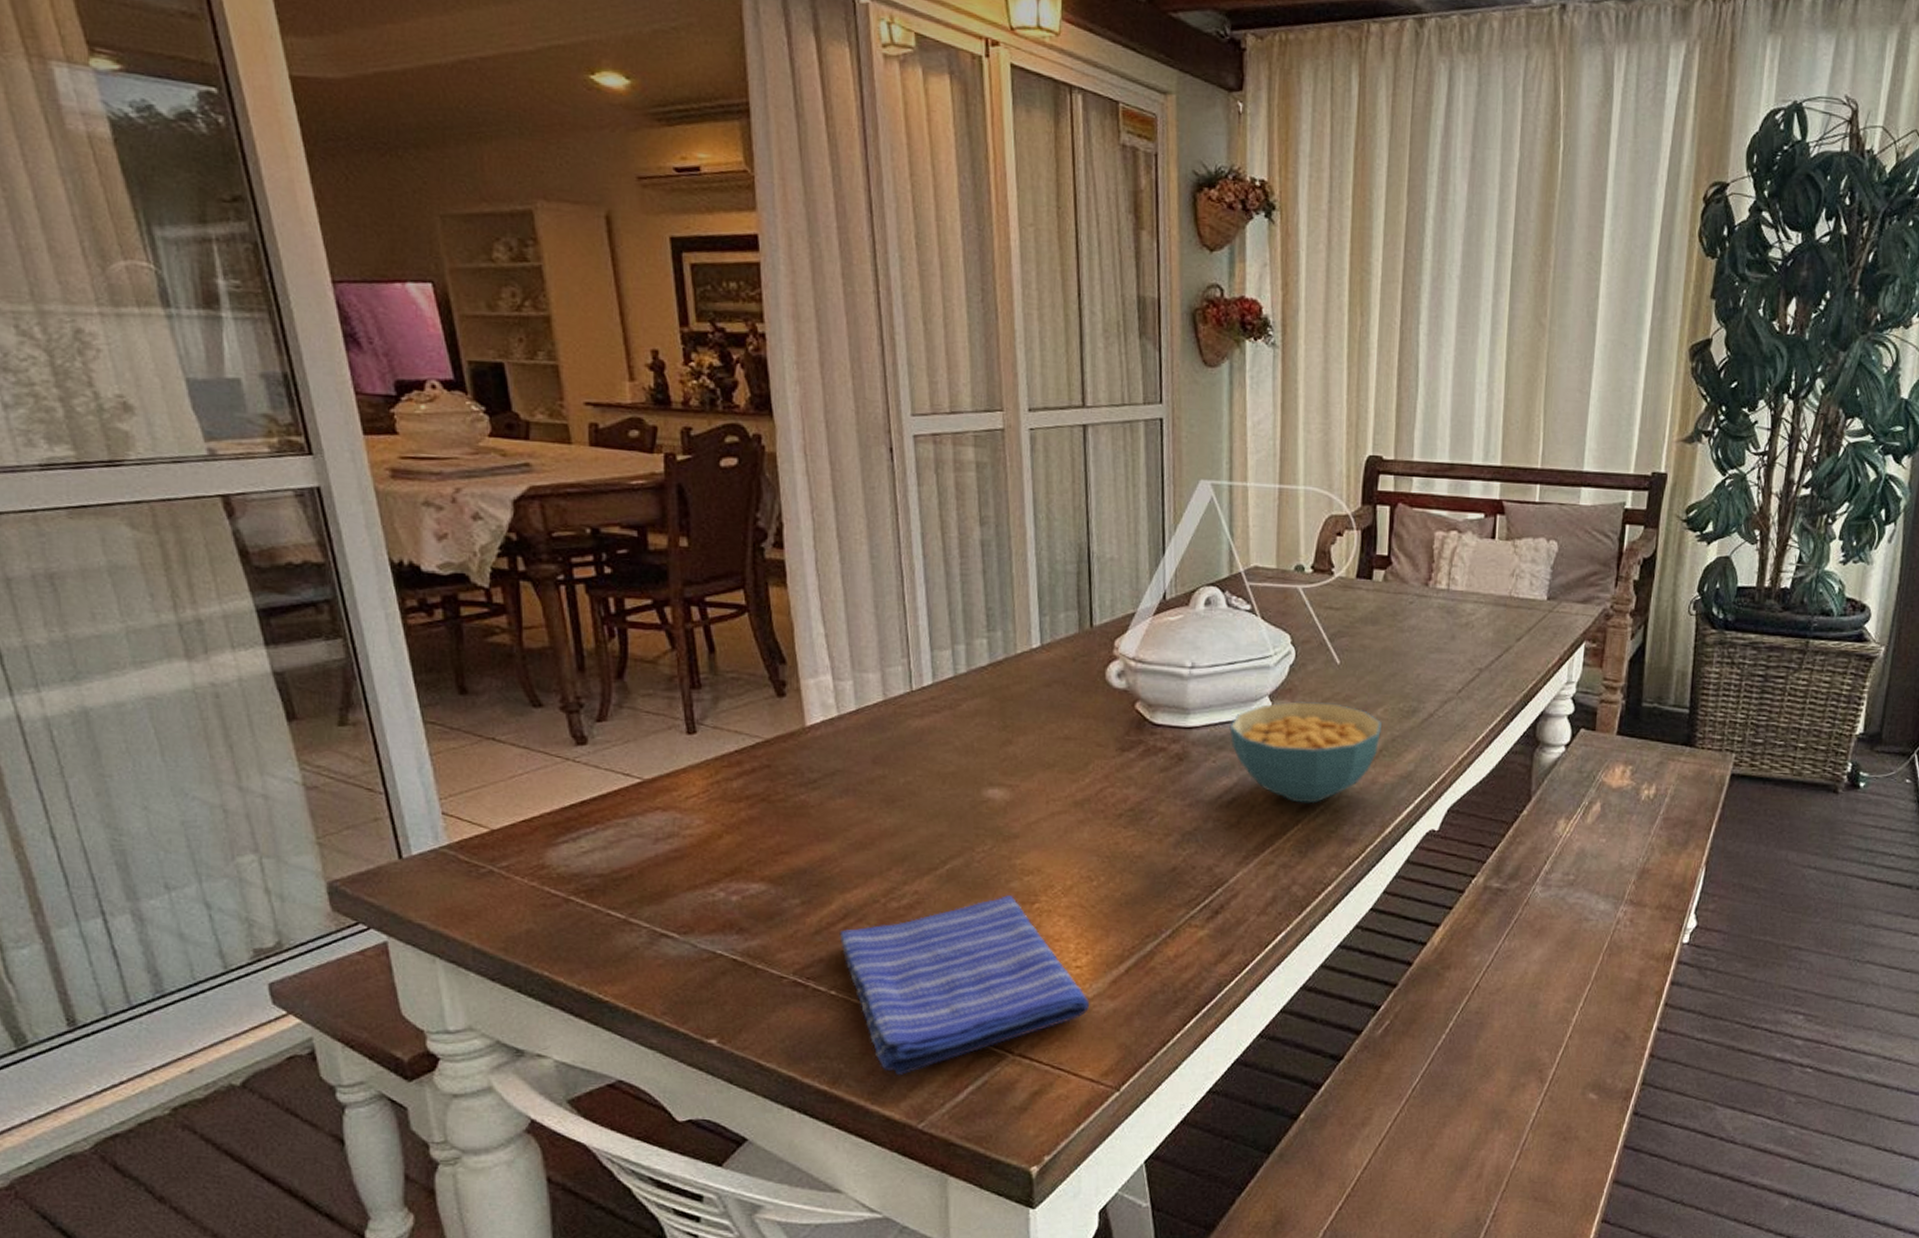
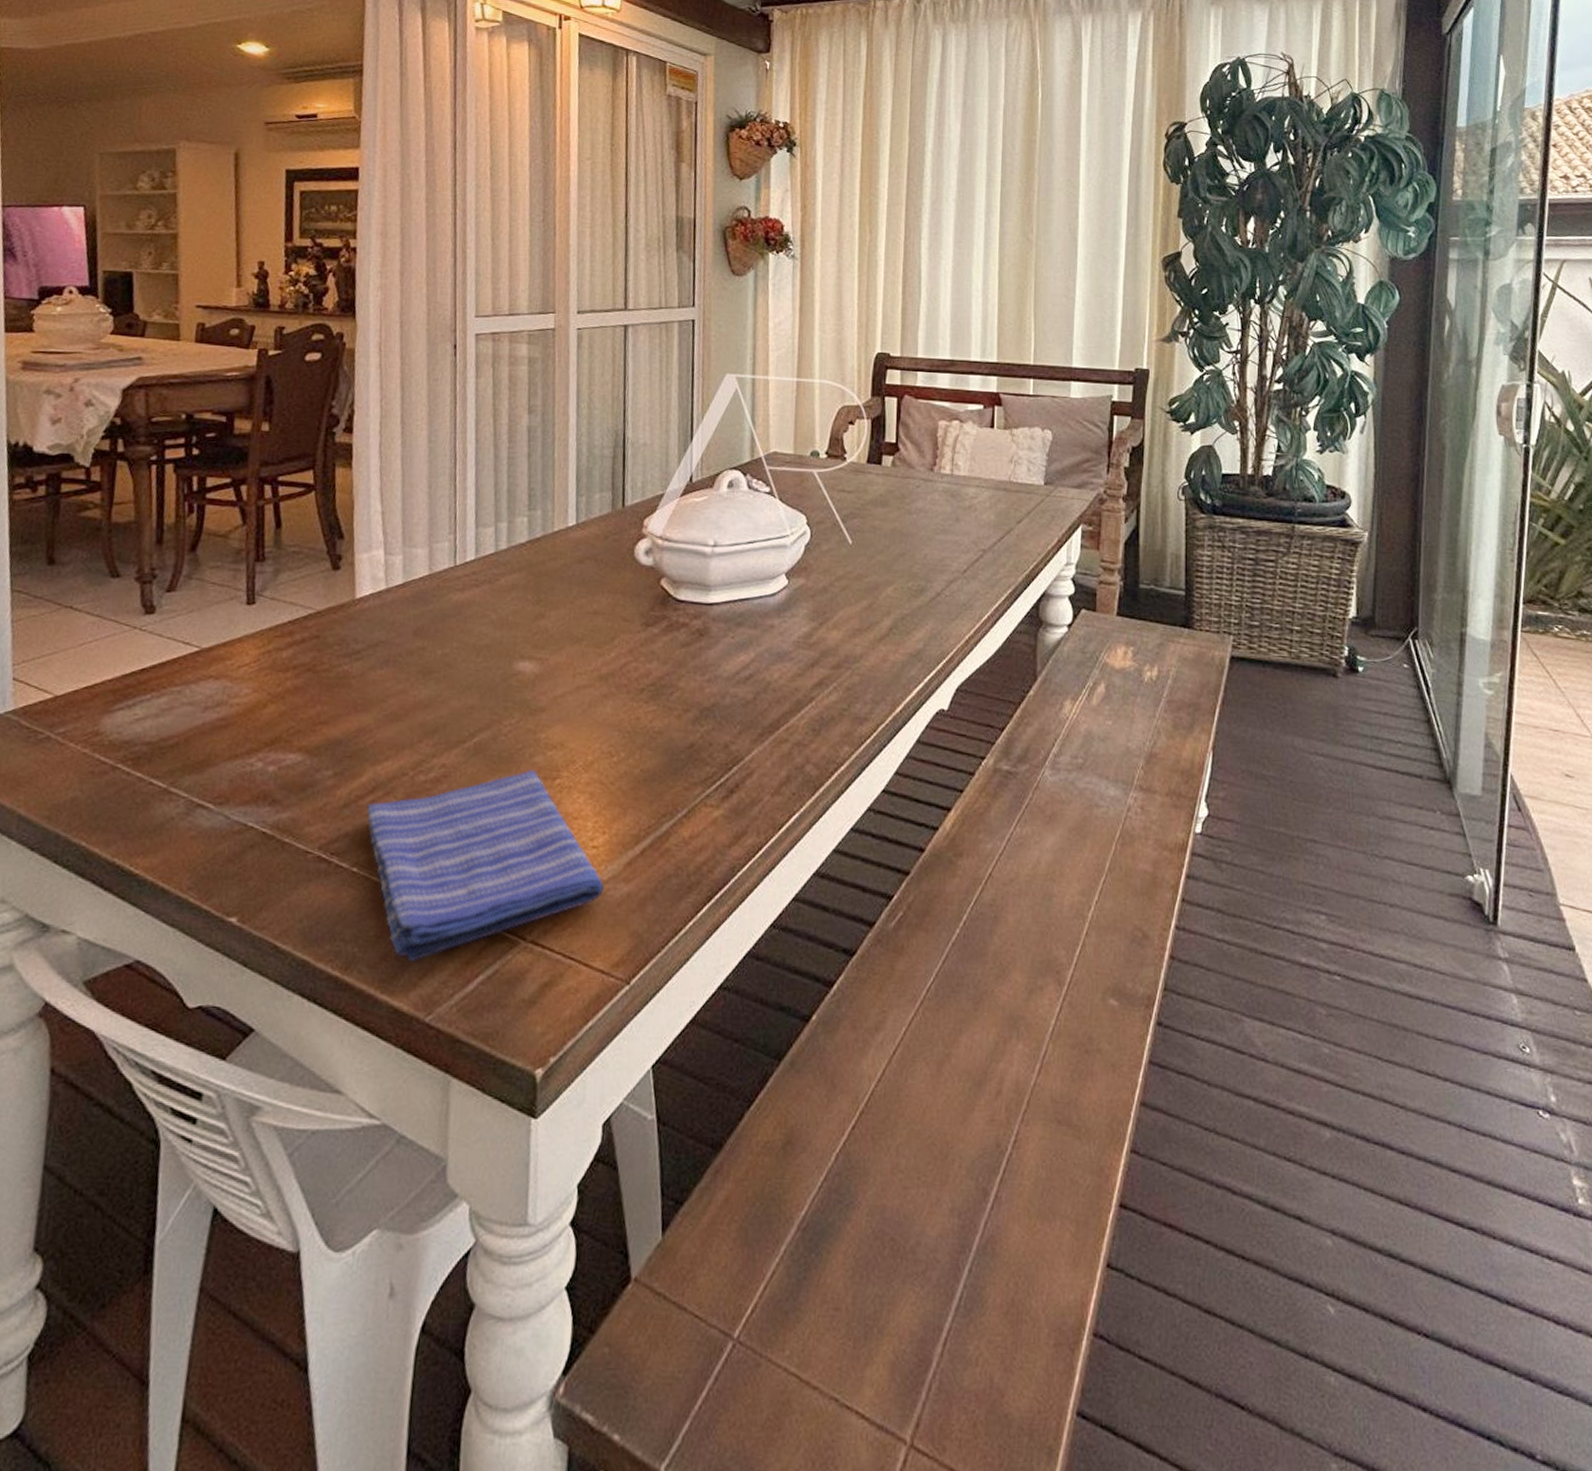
cereal bowl: present [1229,701,1381,804] -> none [748,579,891,681]

